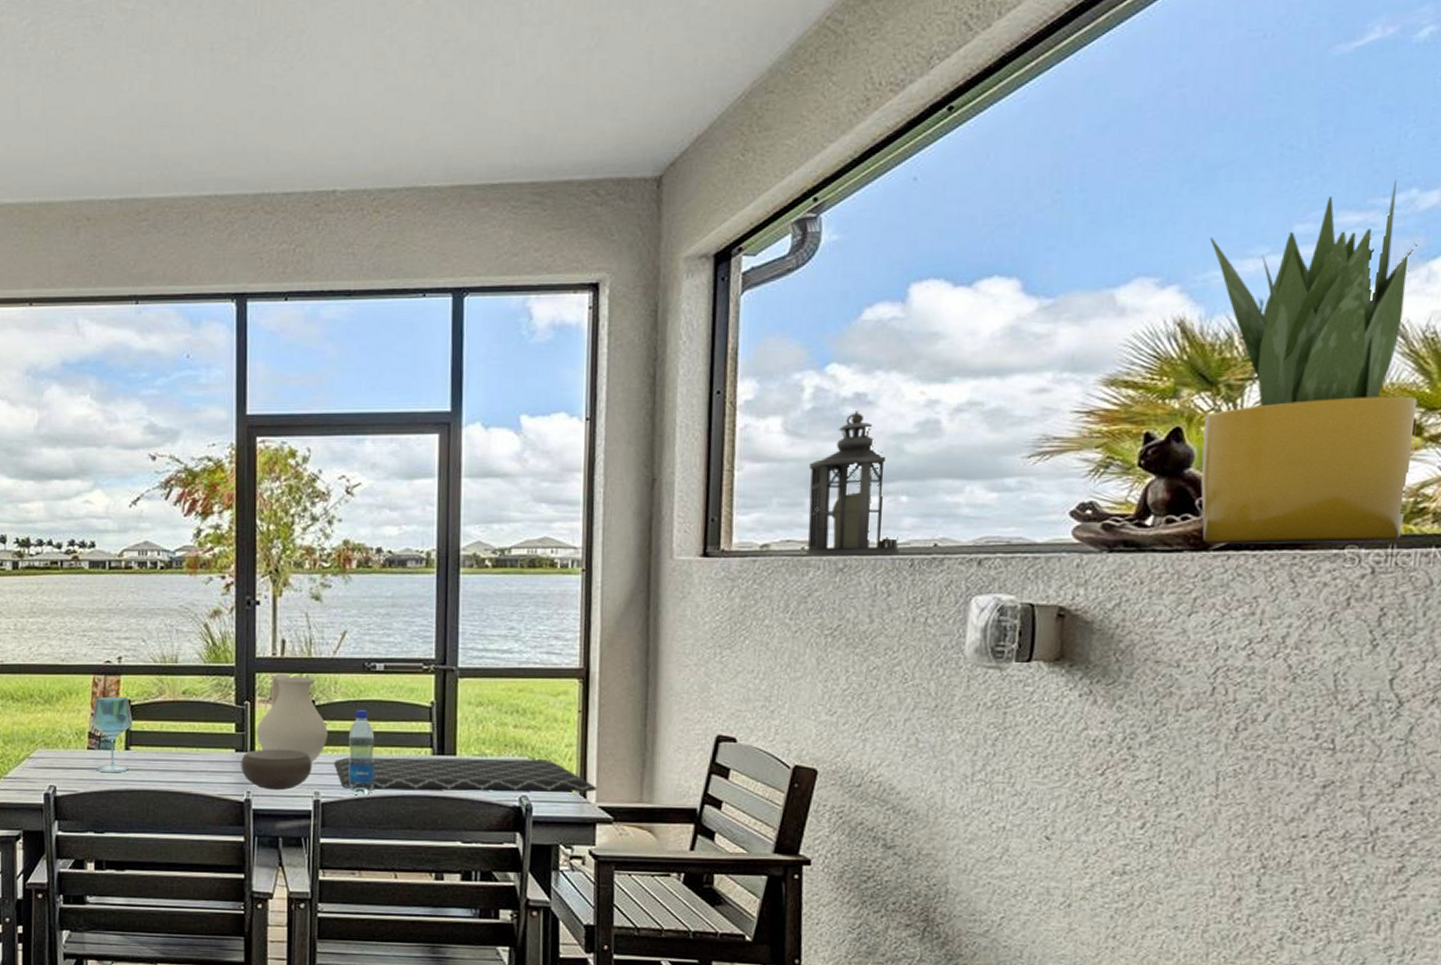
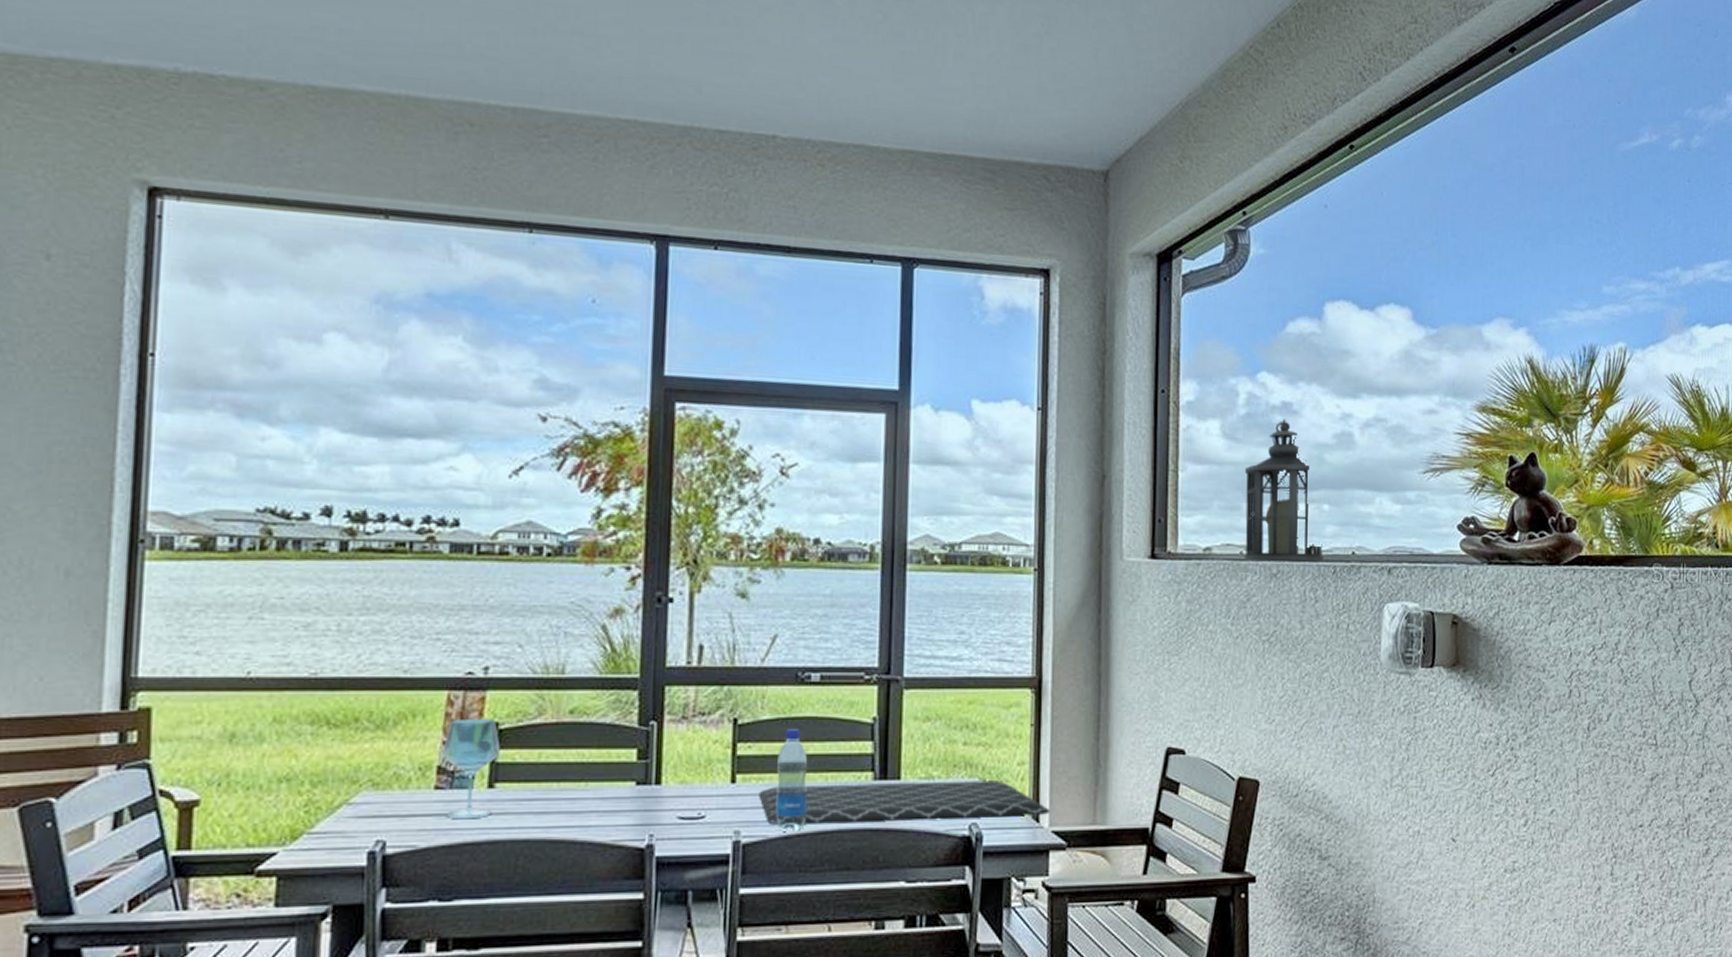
bowl: present [241,749,312,791] -> none [642,779,733,832]
pitcher: present [256,673,328,763] -> none [663,686,752,795]
planter: present [1201,180,1418,545] -> none [1547,259,1692,561]

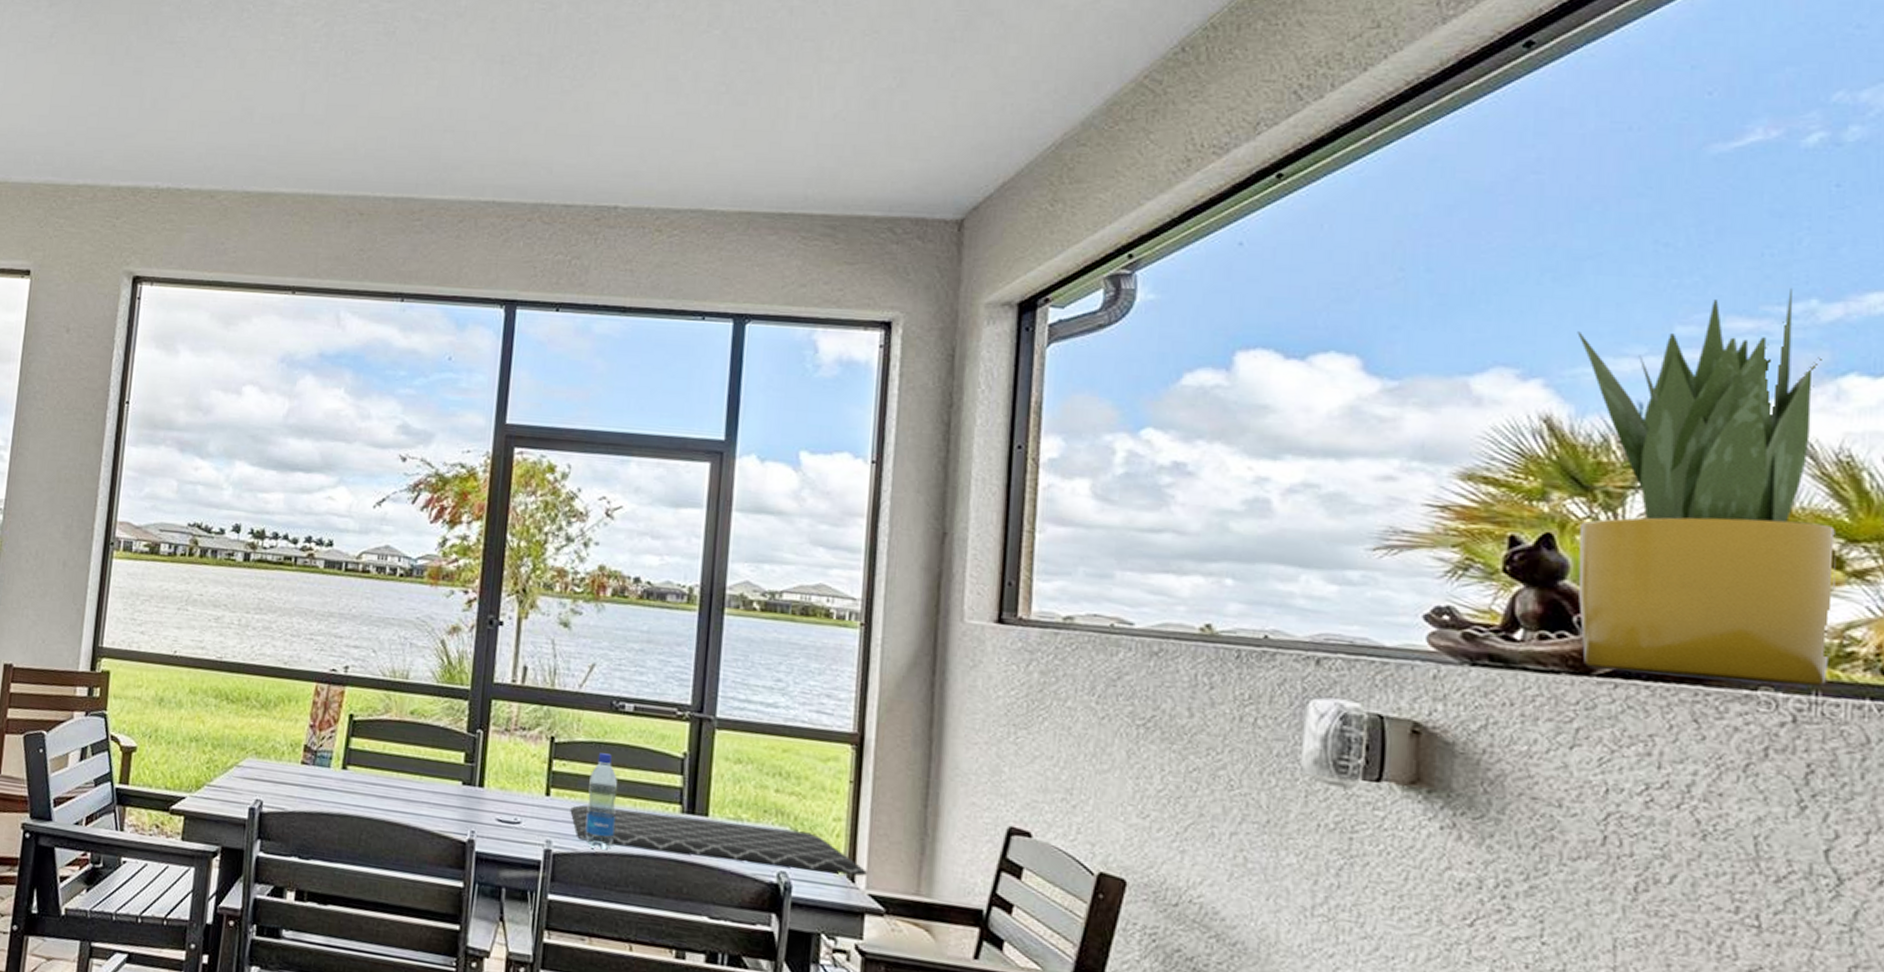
wine glass: present [442,718,501,820] -> none [309,707,354,794]
lantern: present [1244,419,1324,562] -> none [1116,481,1224,644]
planter: none [1547,259,1692,561] -> present [1577,288,1836,687]

